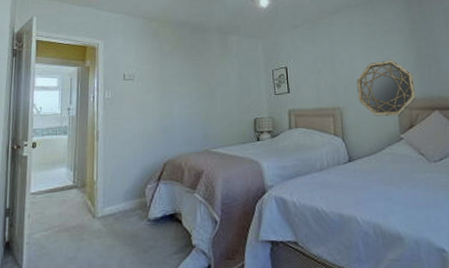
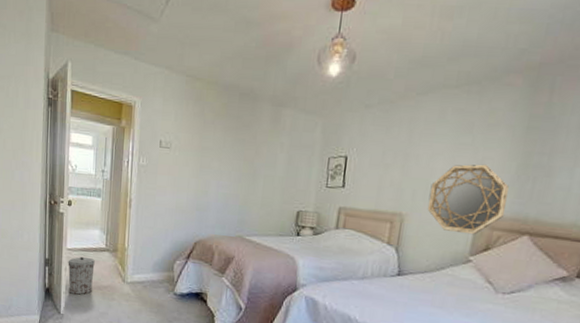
trash can: none [31,198,62,243] -> present [68,256,95,295]

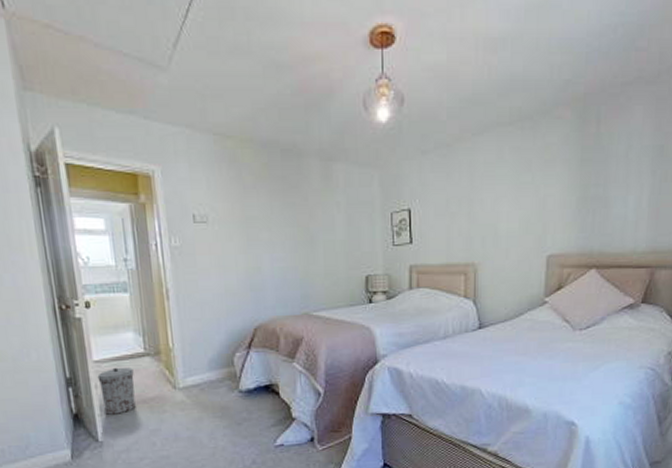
home mirror: present [427,164,509,235] -> none [498,202,572,276]

